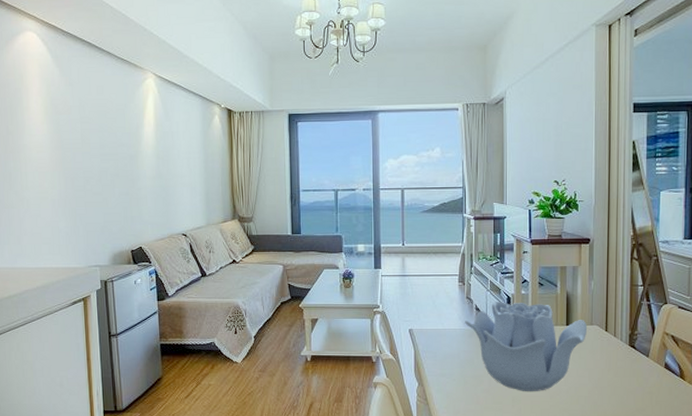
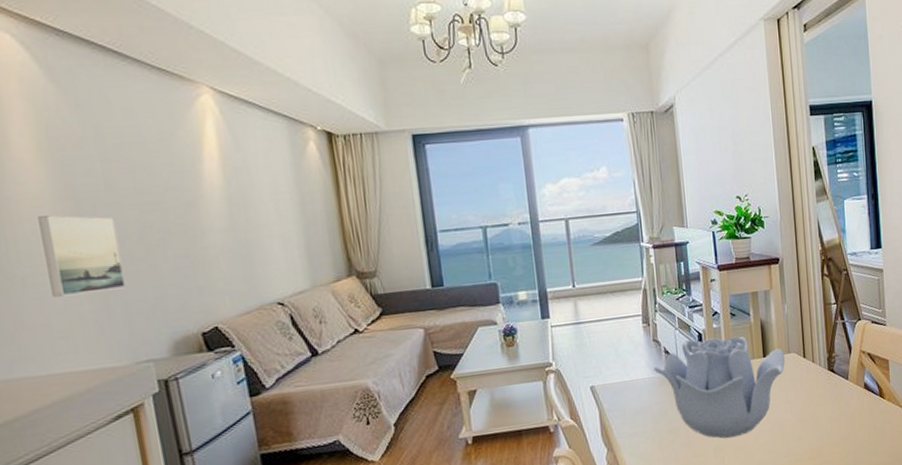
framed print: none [41,158,88,215] -> present [38,215,126,298]

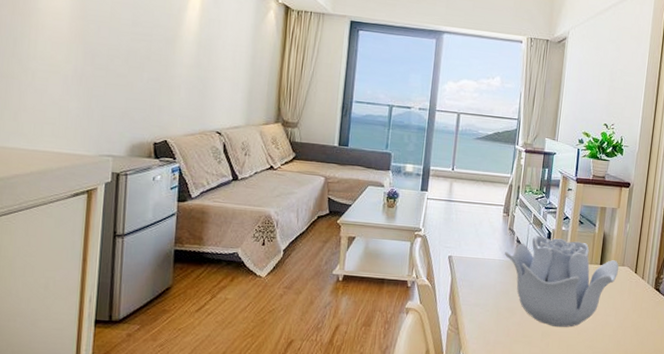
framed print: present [38,215,126,298] -> none [52,27,111,96]

